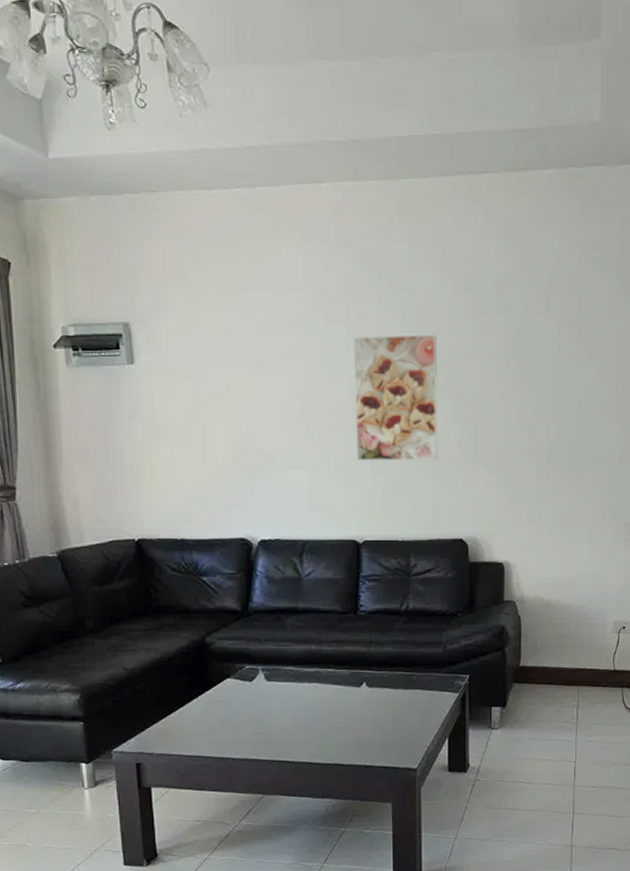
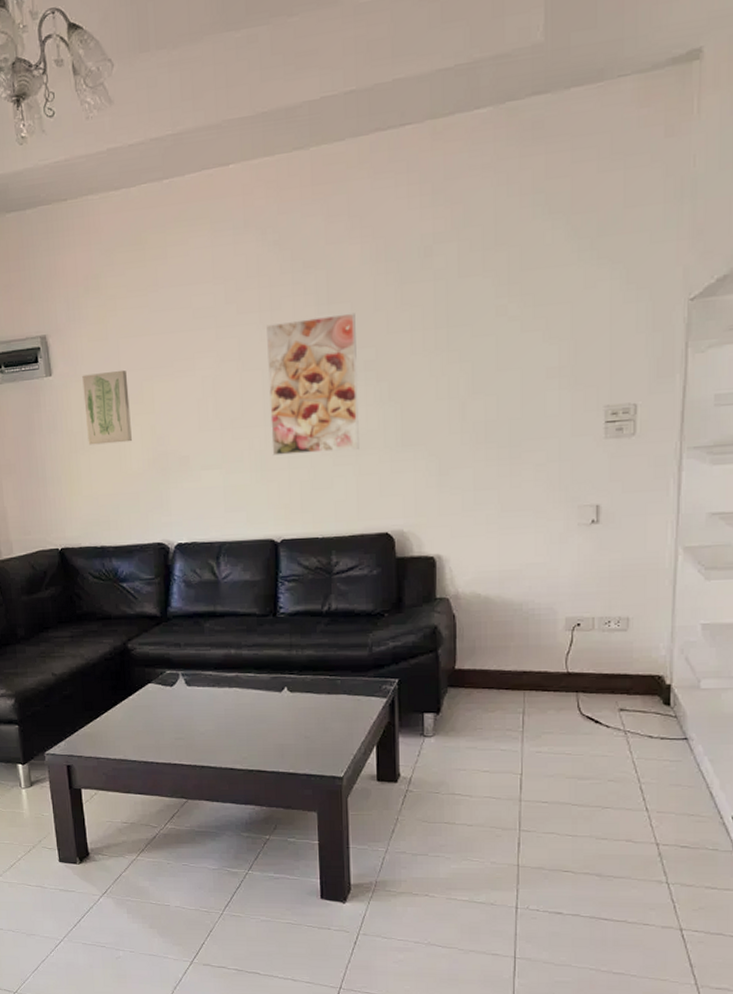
wall art: none [167,365,217,437] -> present [82,369,132,445]

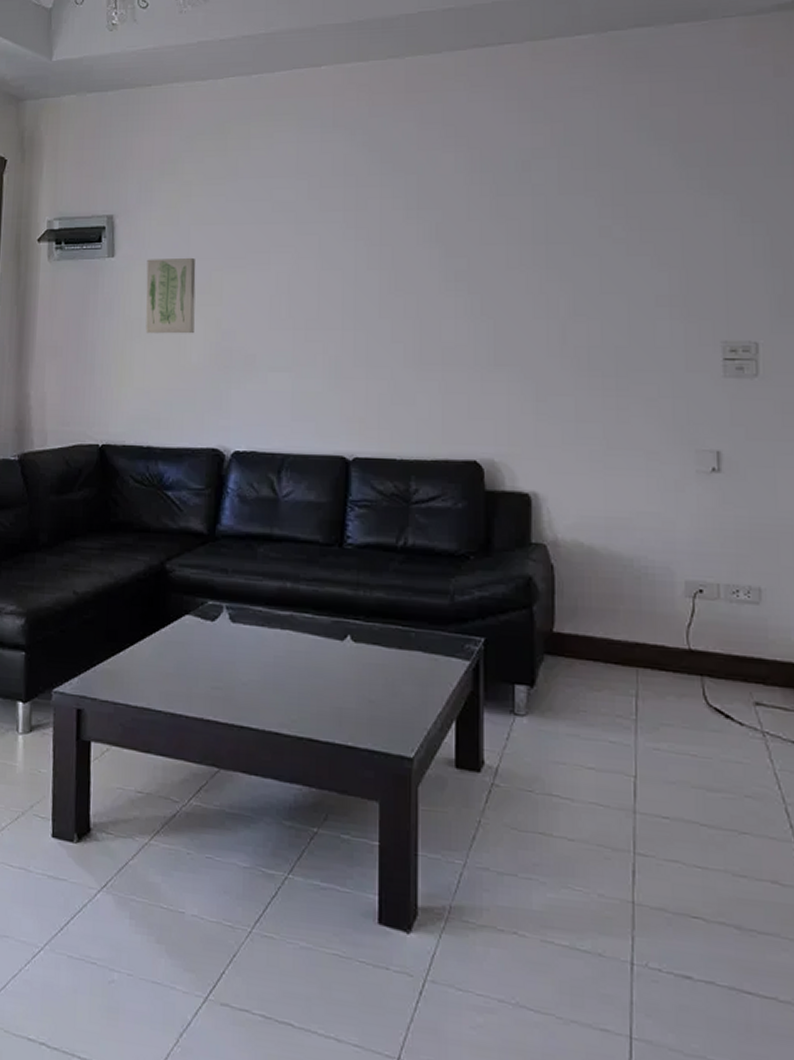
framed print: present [267,312,359,456] -> none [349,220,447,364]

